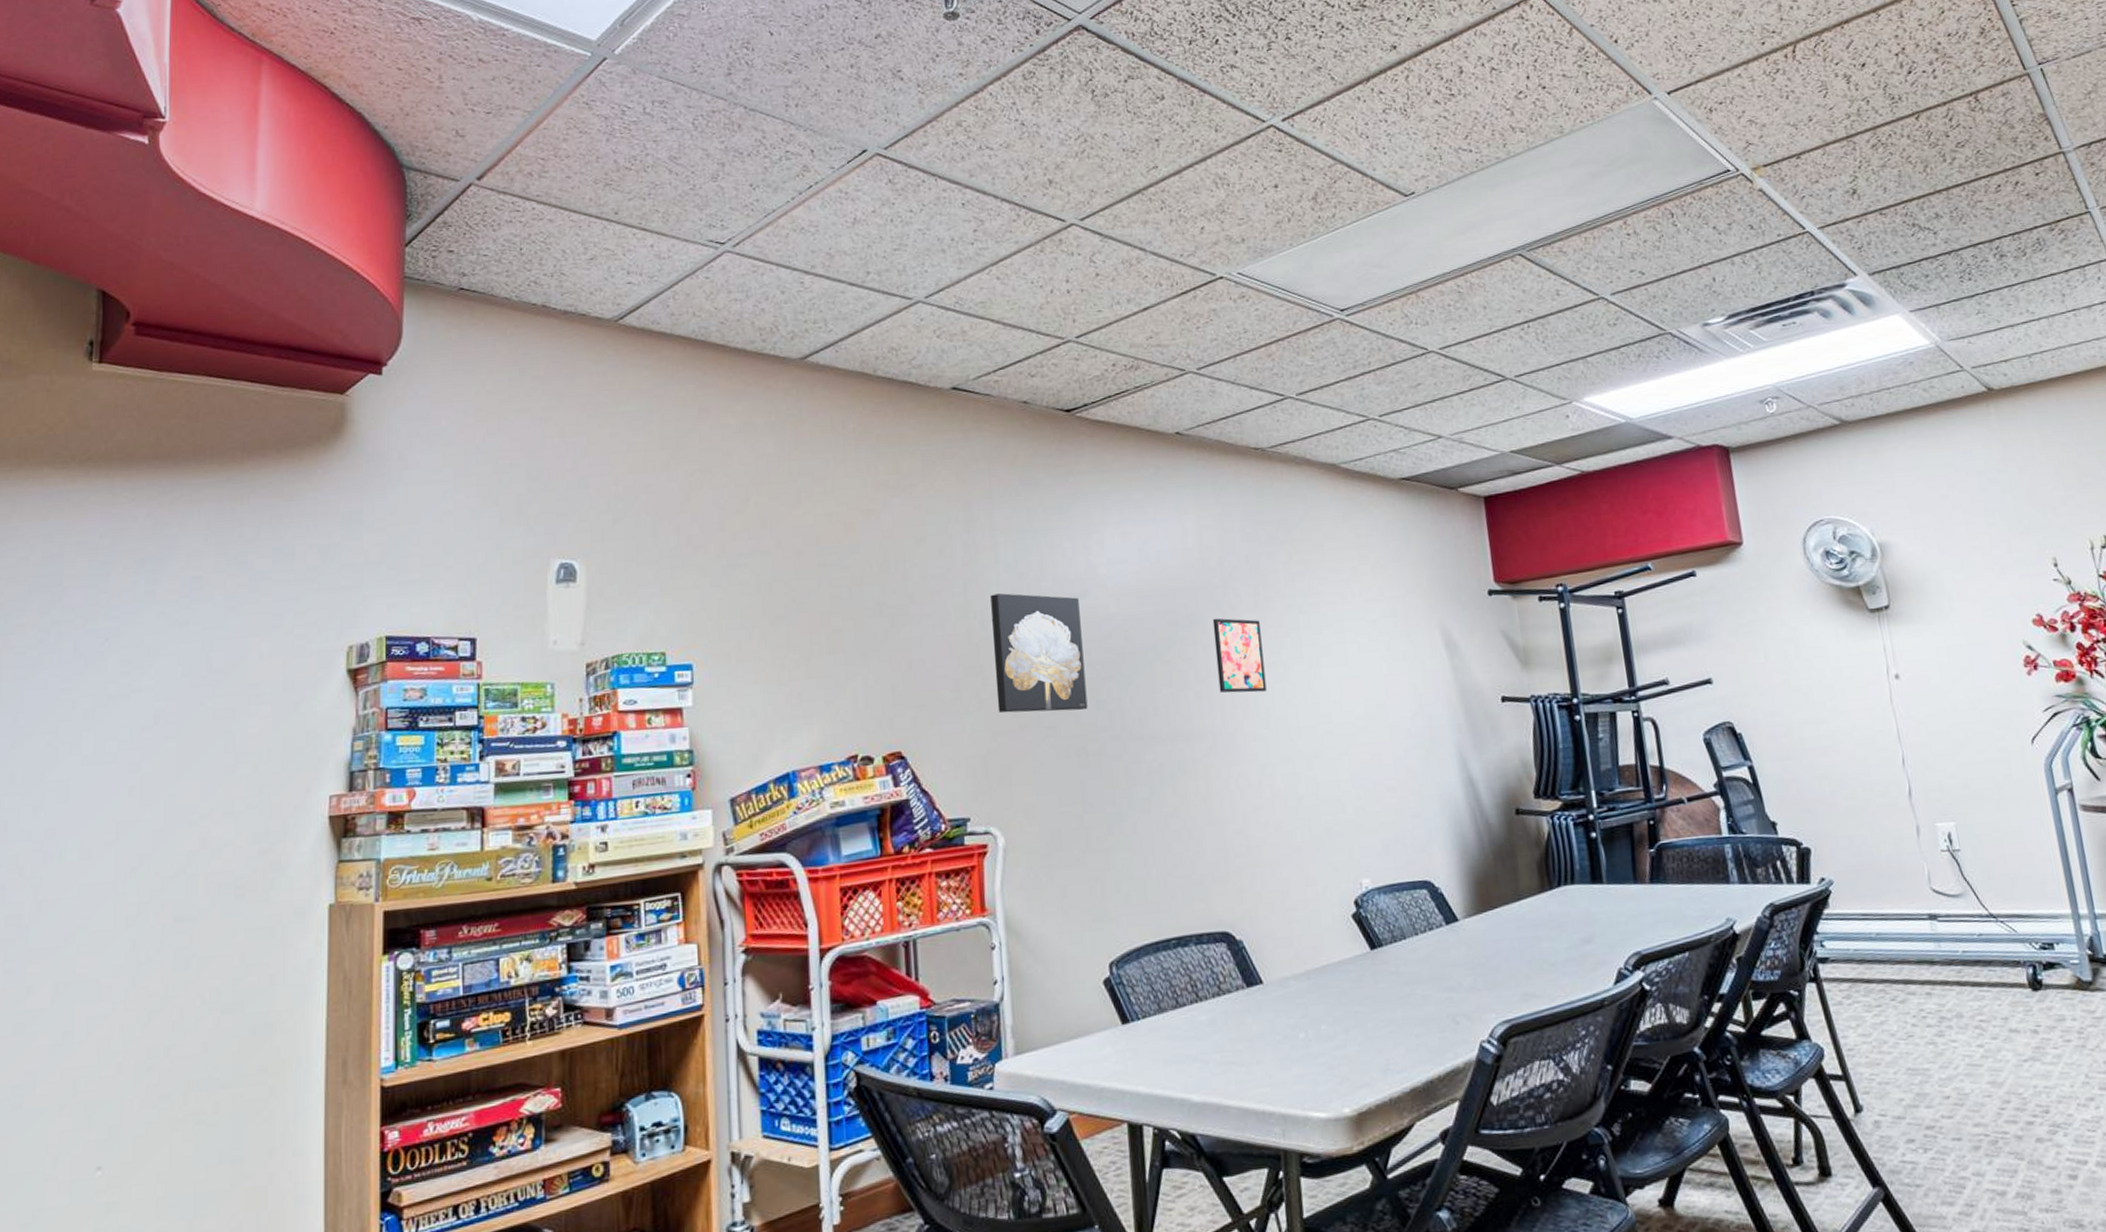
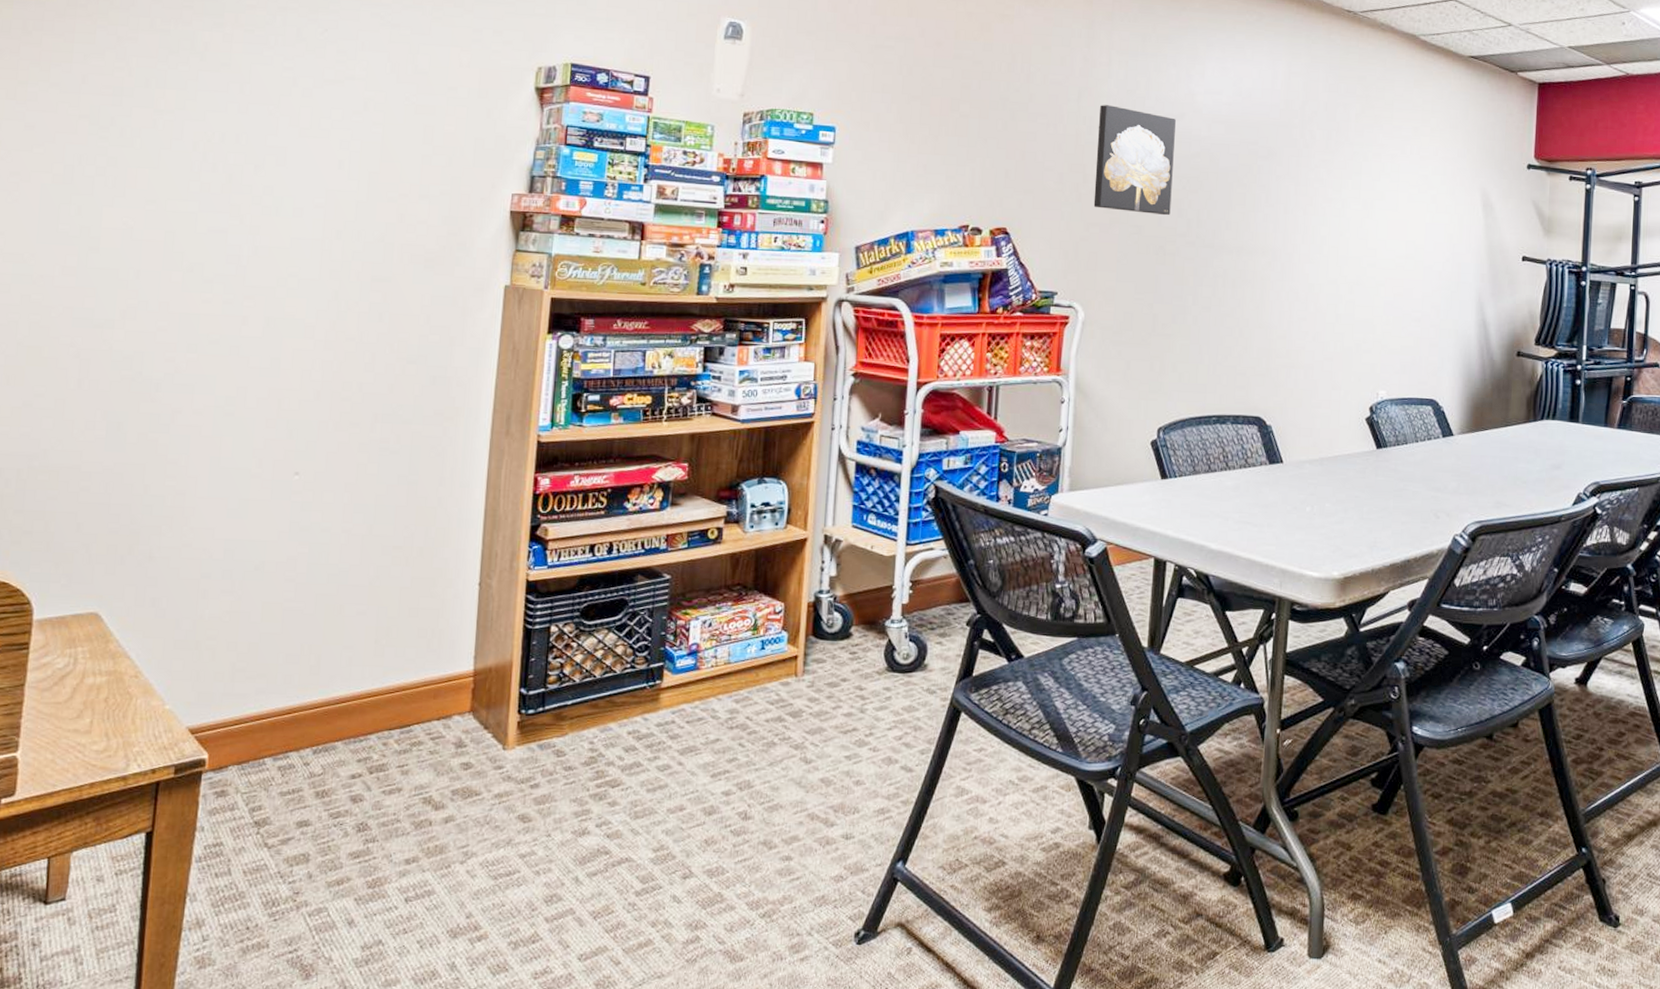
wall art: present [1212,618,1267,693] -> none [1284,153,1328,223]

